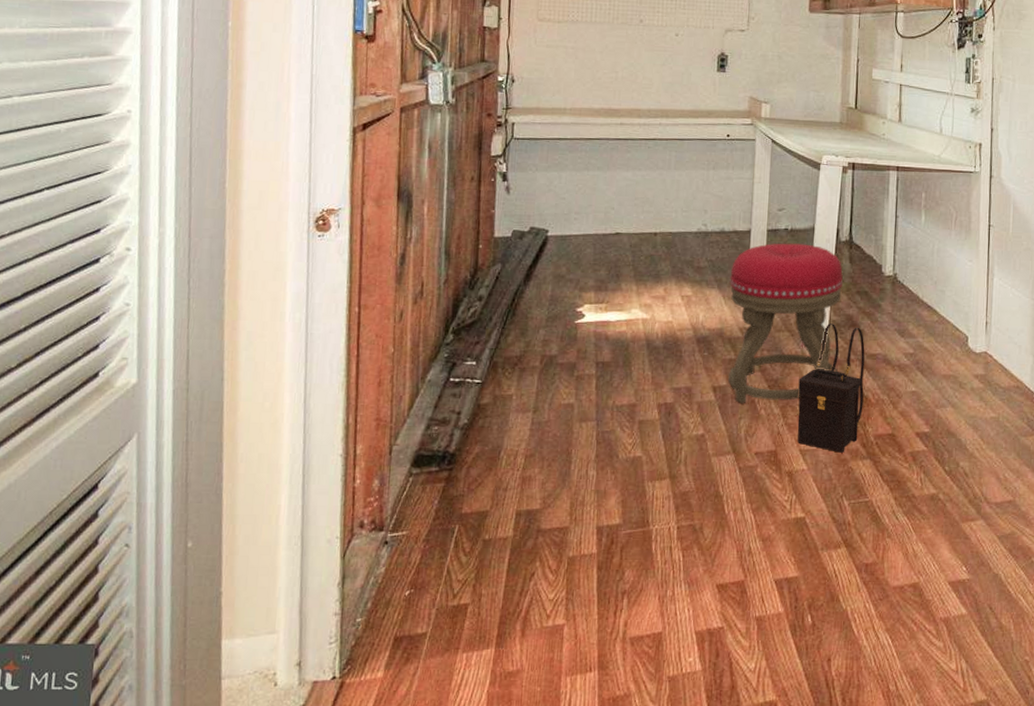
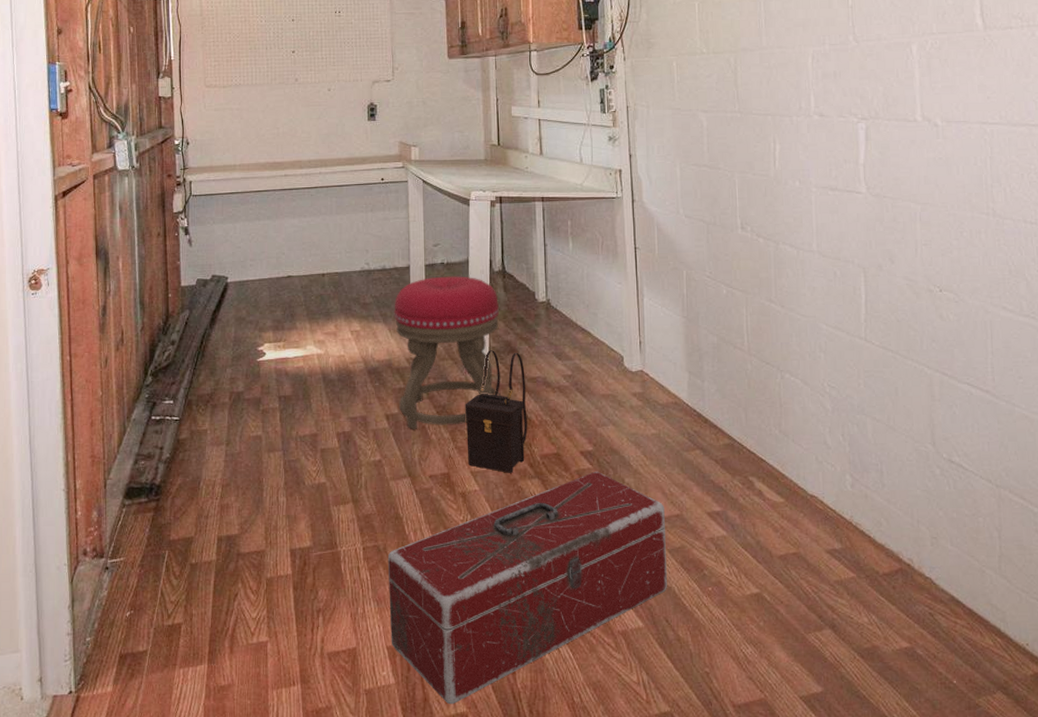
toolbox: none [700,453,998,693] -> present [387,471,667,705]

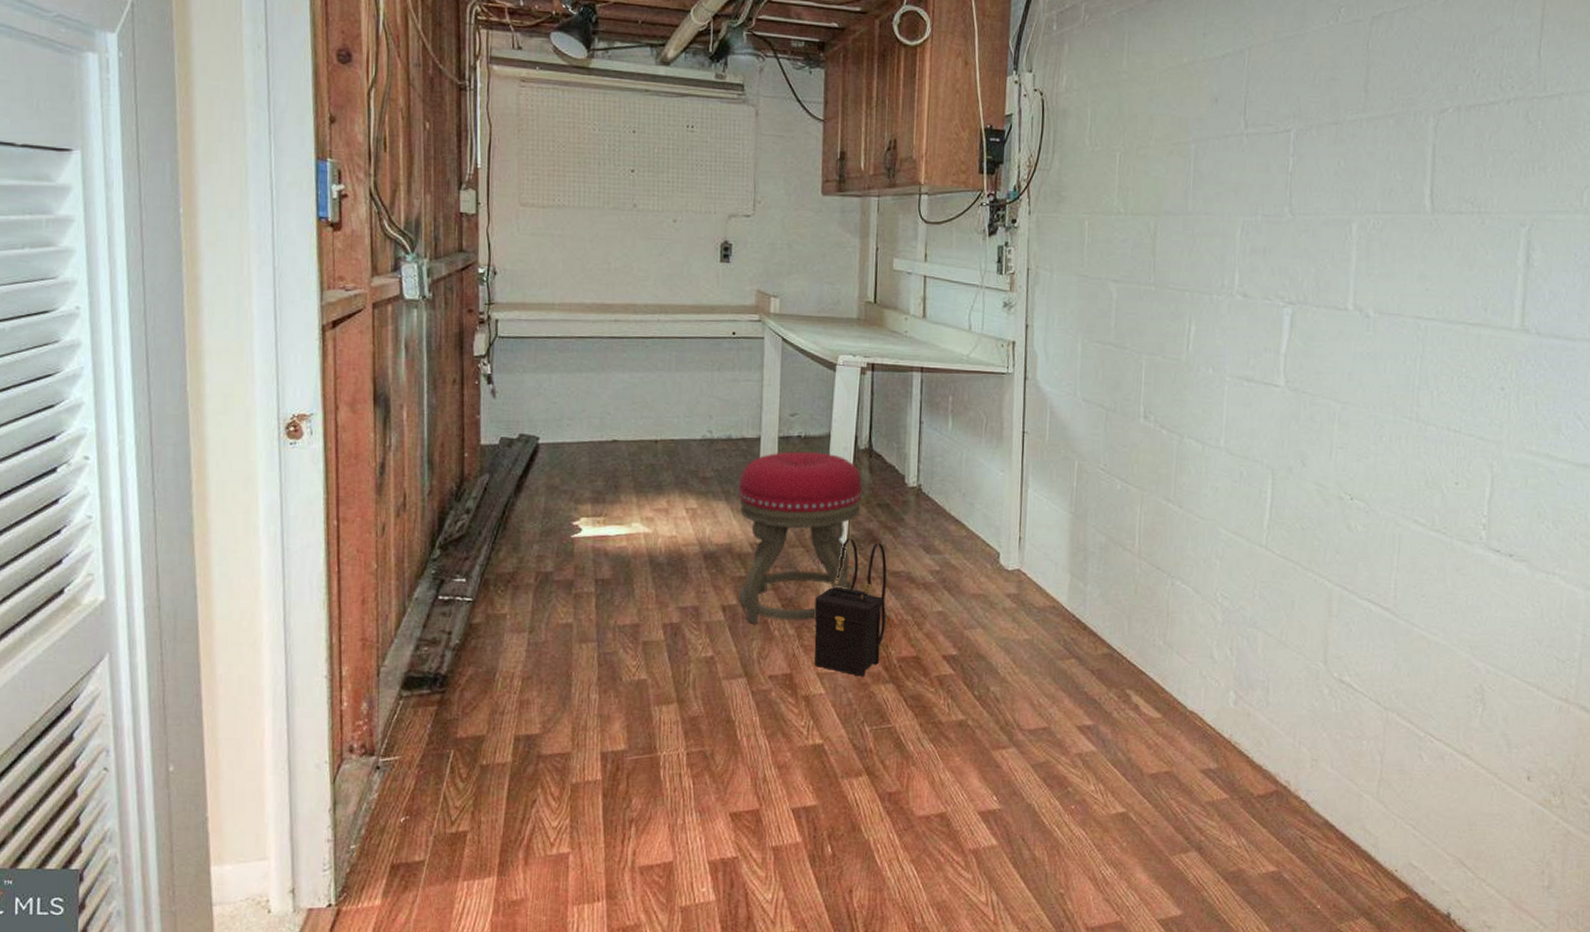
toolbox: present [387,471,667,705] -> none [713,677,1031,924]

